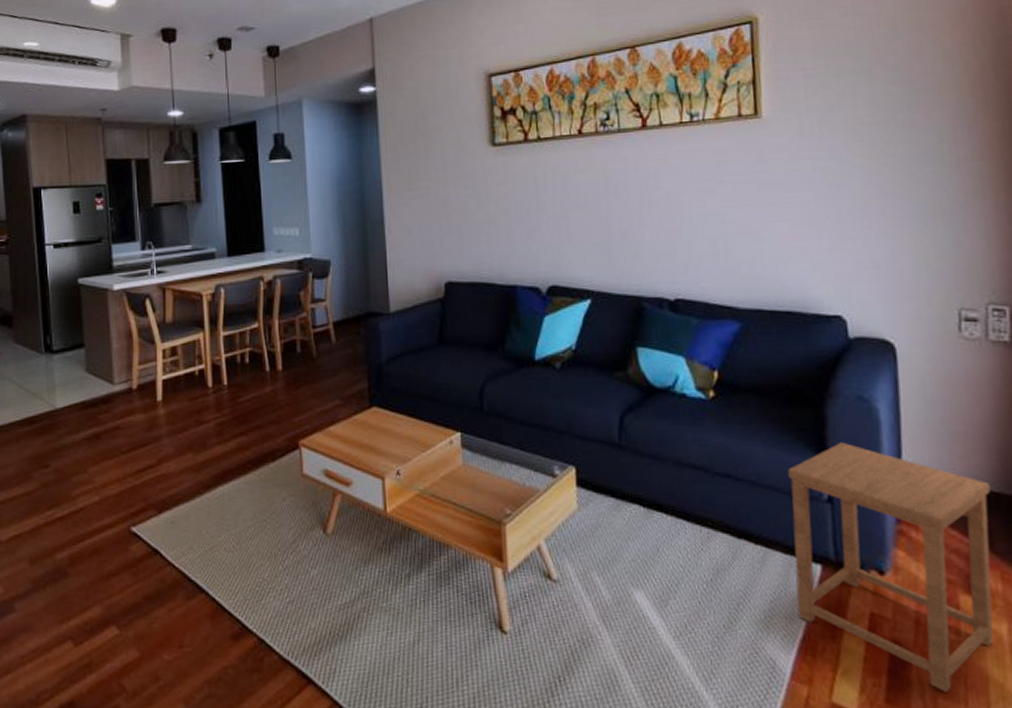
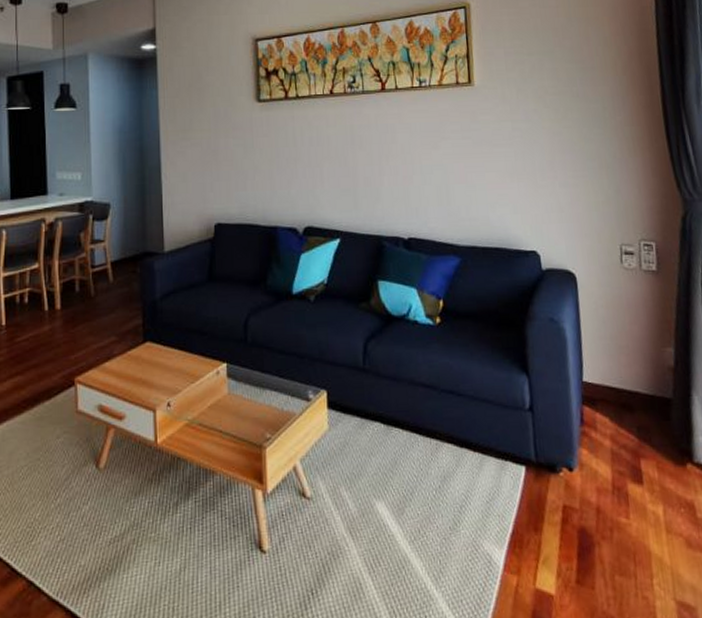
side table: present [788,441,994,692] -> none [498,358,653,570]

